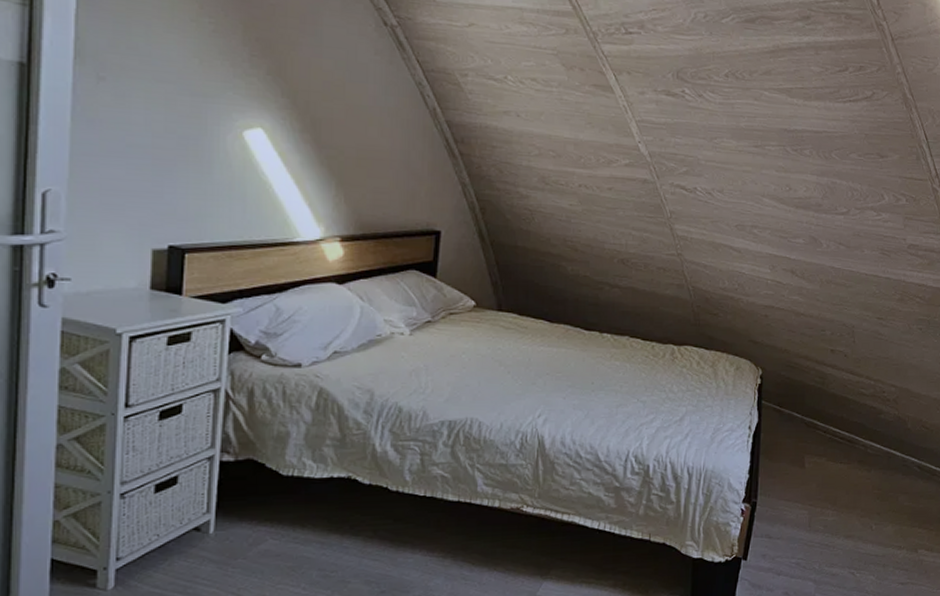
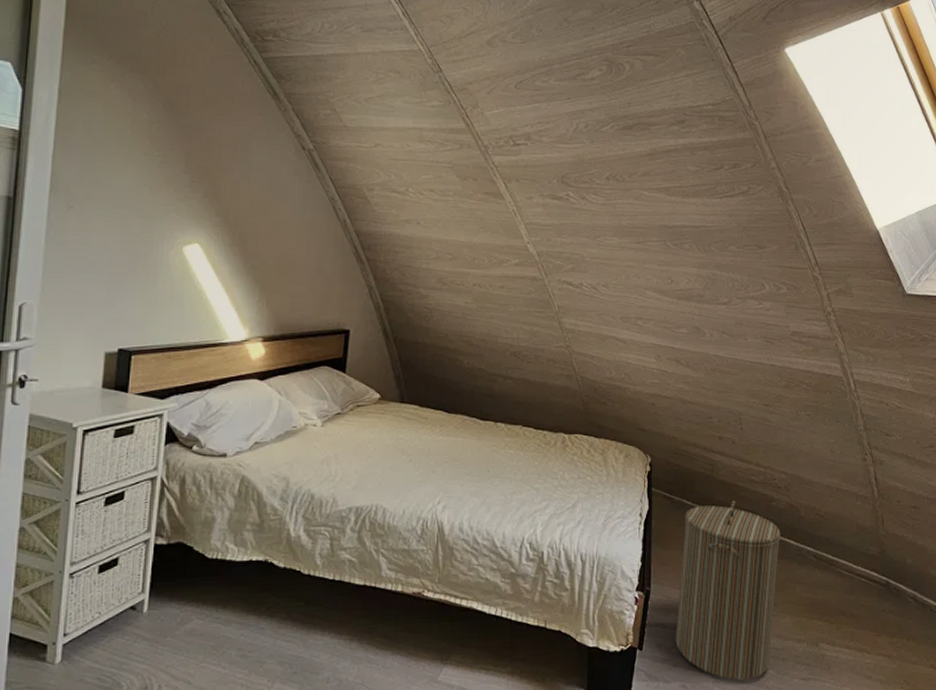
laundry hamper: none [780,413,887,586] -> present [675,500,781,680]

